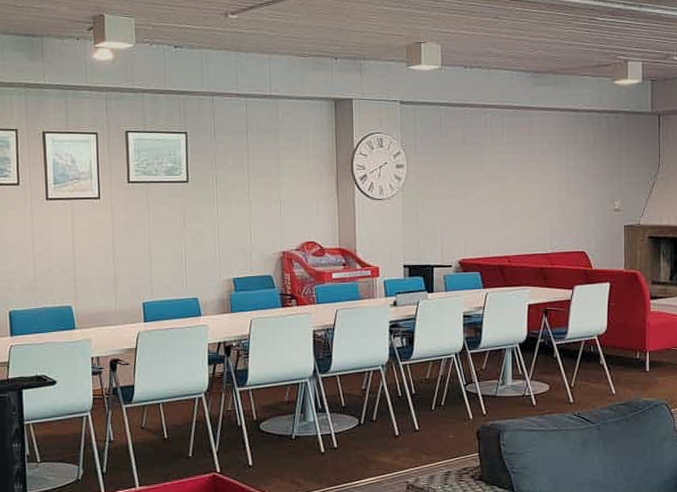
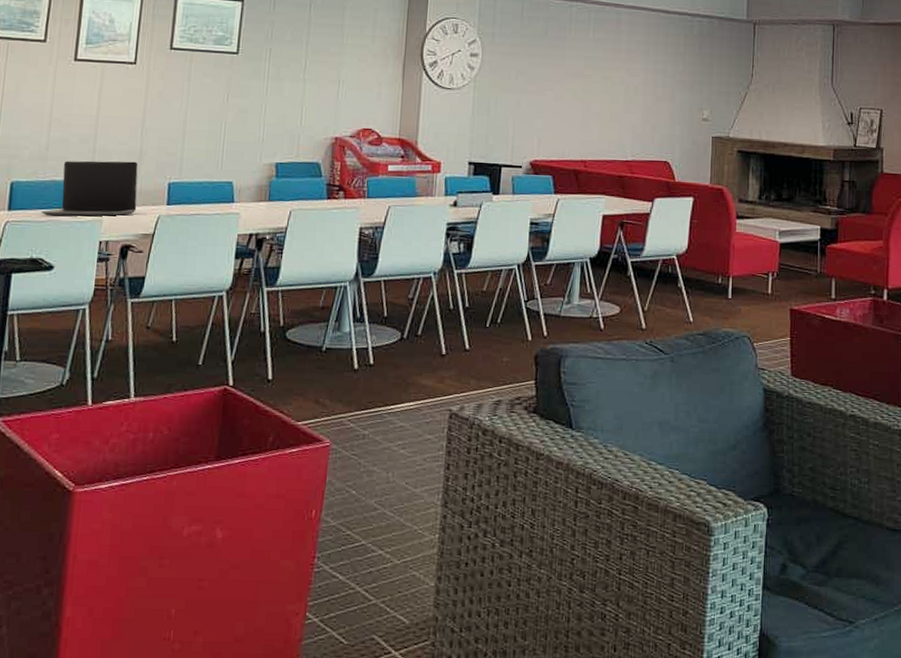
laptop computer: none [38,286,119,339] -> present [41,160,138,217]

